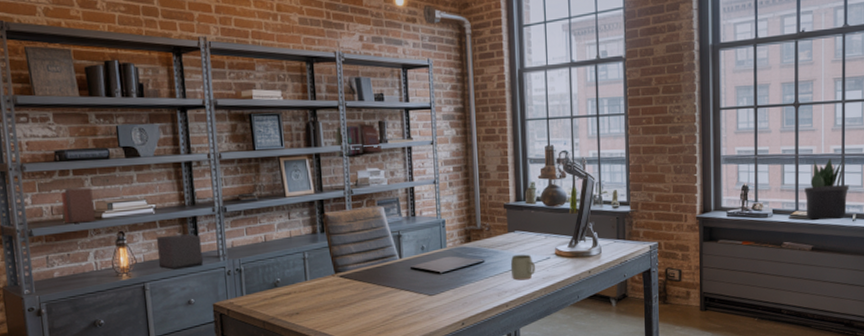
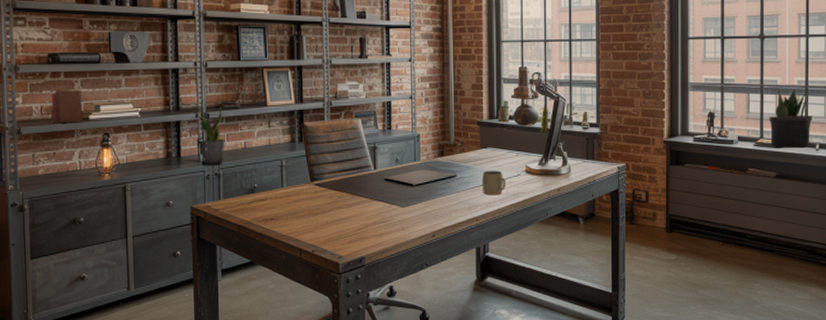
decorative box: present [156,234,203,270] -> none [139,138,183,172]
potted plant: none [214,197,245,263] -> present [196,104,225,167]
books: present [335,123,382,158] -> none [318,39,361,71]

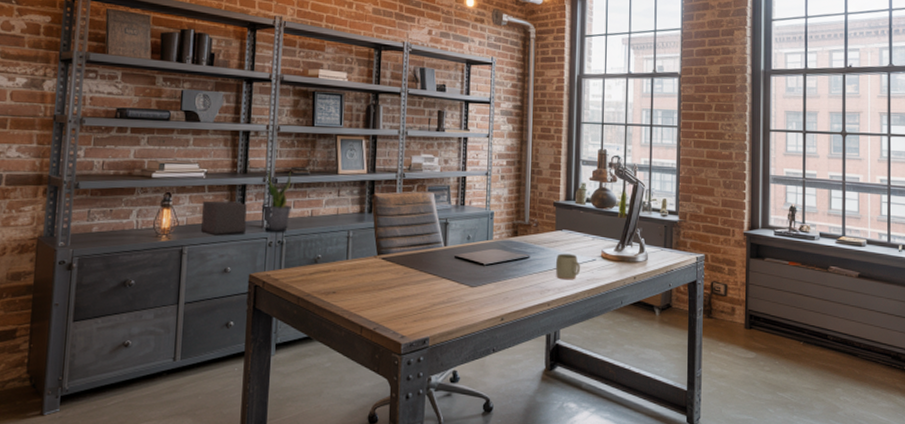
books: present [50,89,82,123] -> none [111,145,147,181]
decorative box: none [139,138,183,172] -> present [201,200,247,236]
planter: present [769,90,813,149] -> none [851,187,895,249]

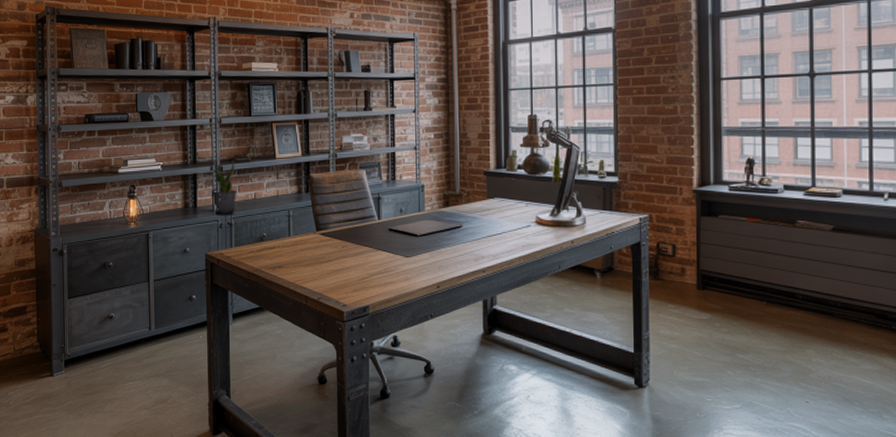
decorative box: present [201,200,247,236] -> none [161,189,199,221]
mug: present [555,253,581,280] -> none [488,221,515,247]

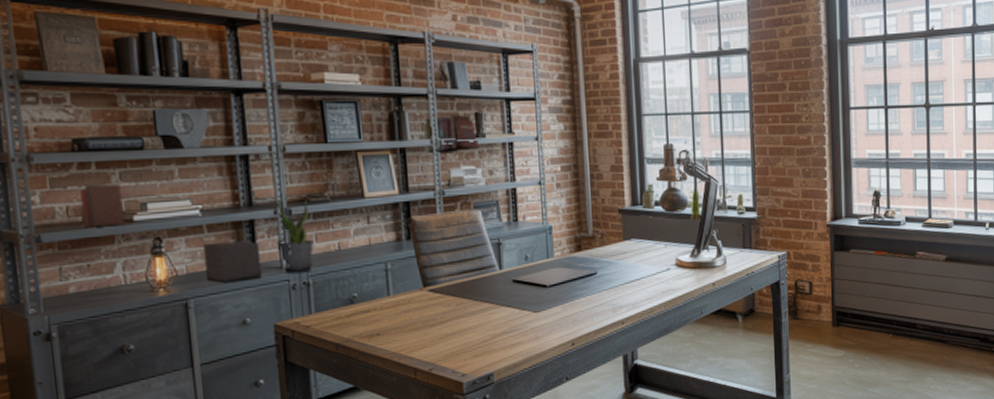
books: none [86,146,113,177] -> present [80,183,124,228]
decorative box: none [161,189,199,221] -> present [202,241,262,284]
books: none [324,92,366,124] -> present [424,114,479,154]

